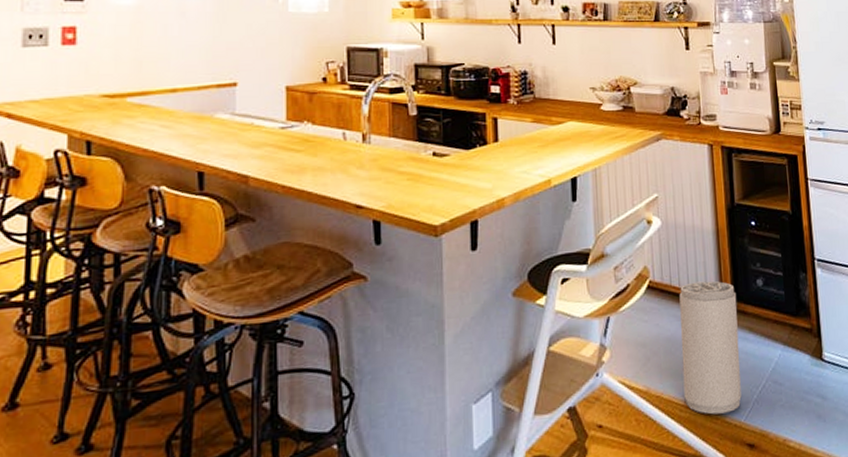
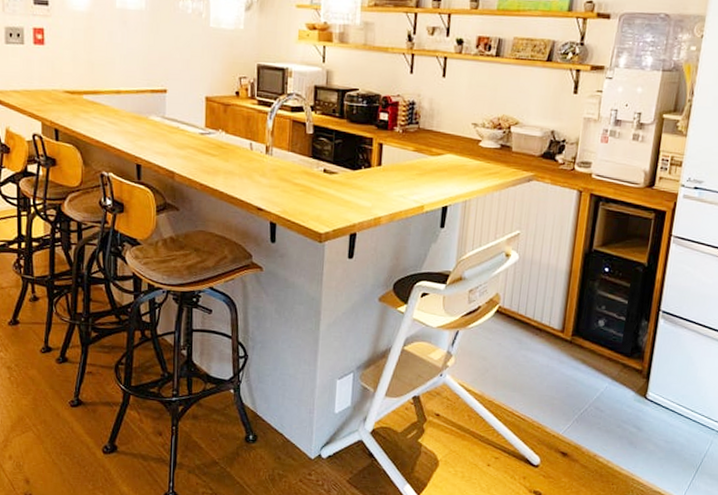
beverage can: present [679,281,742,415] -> none [513,313,577,425]

